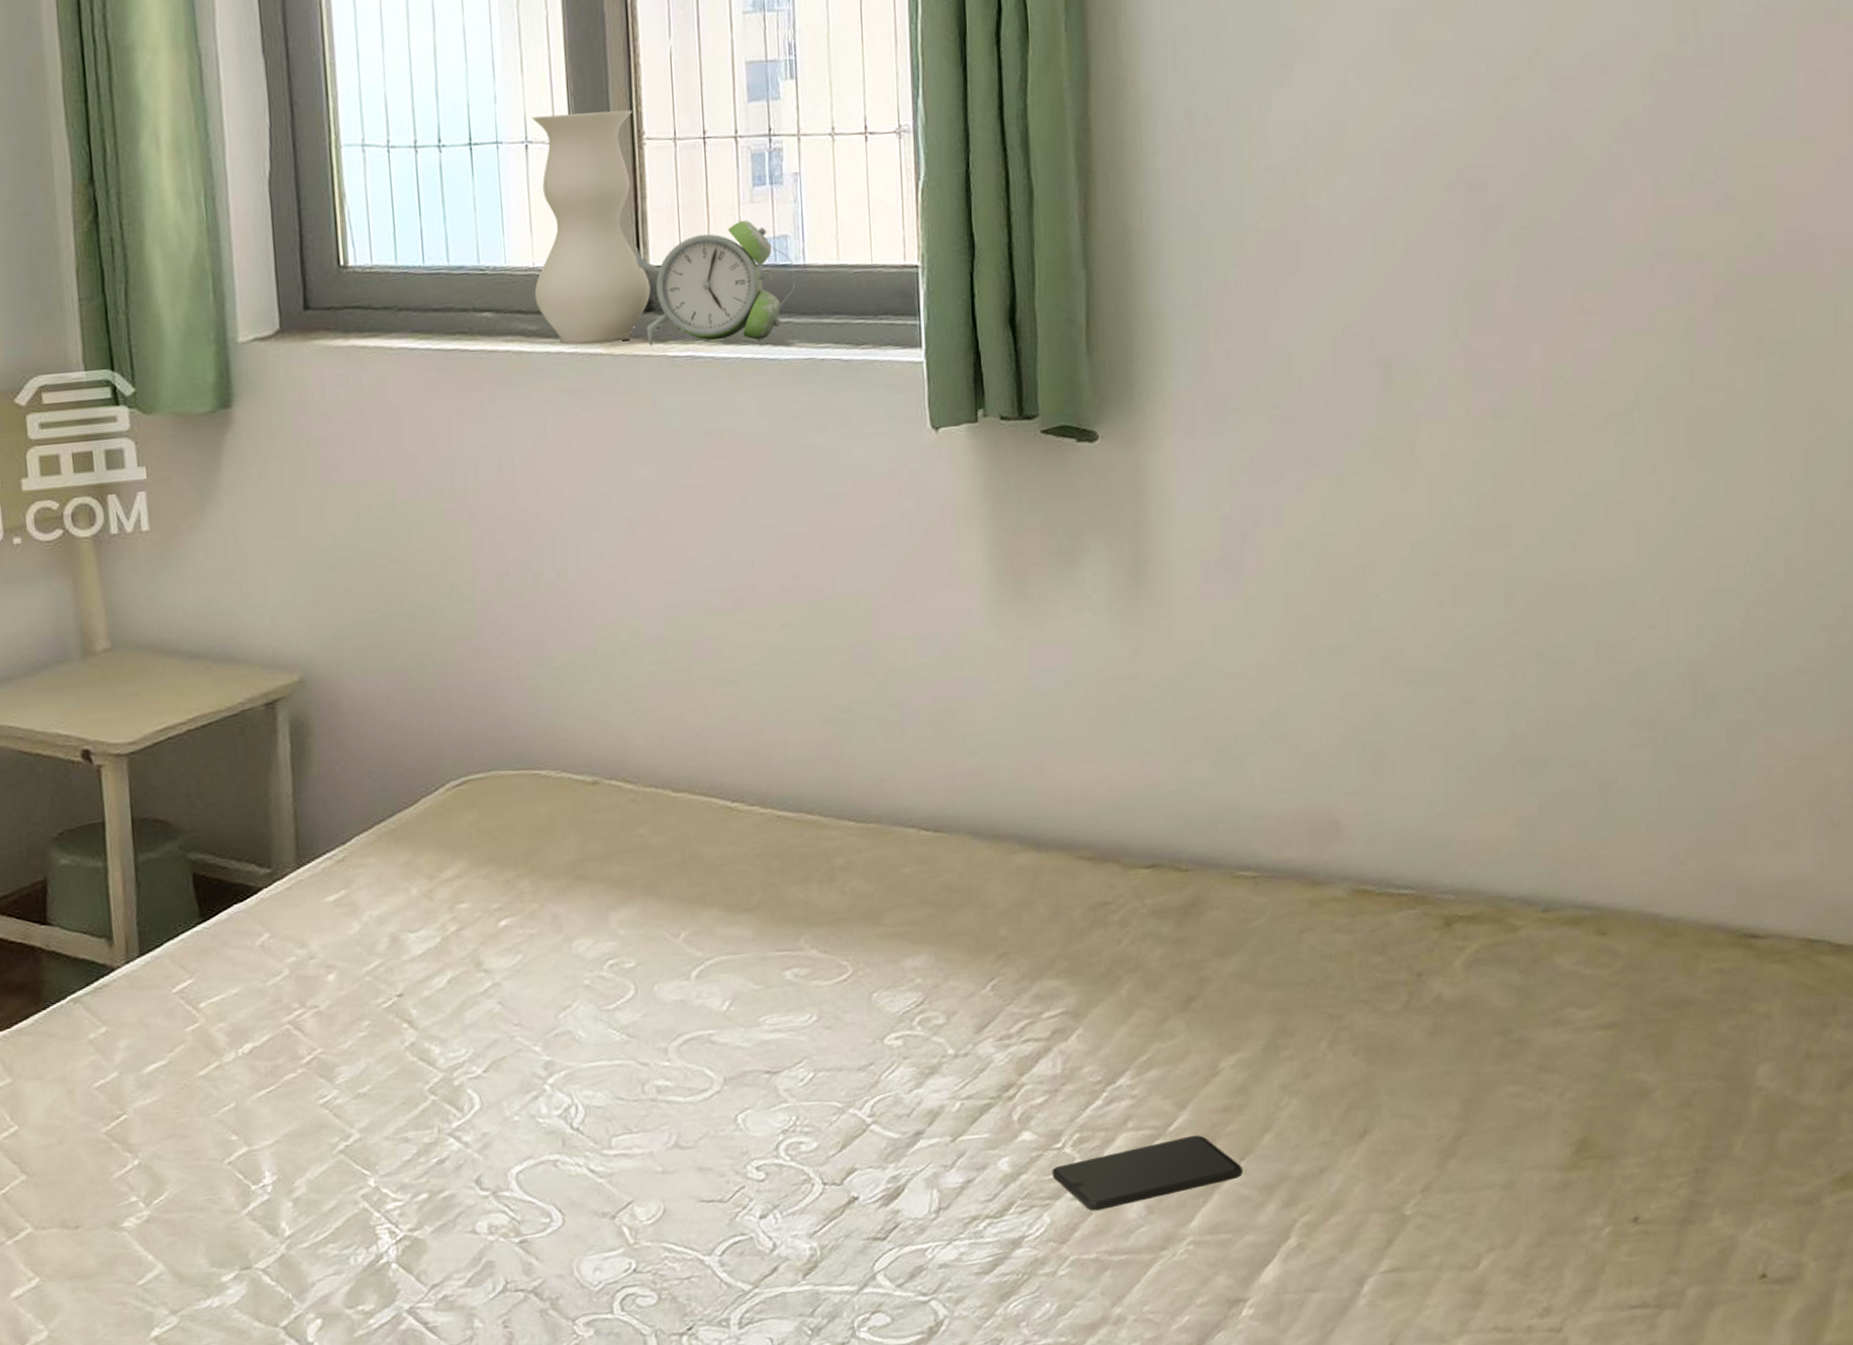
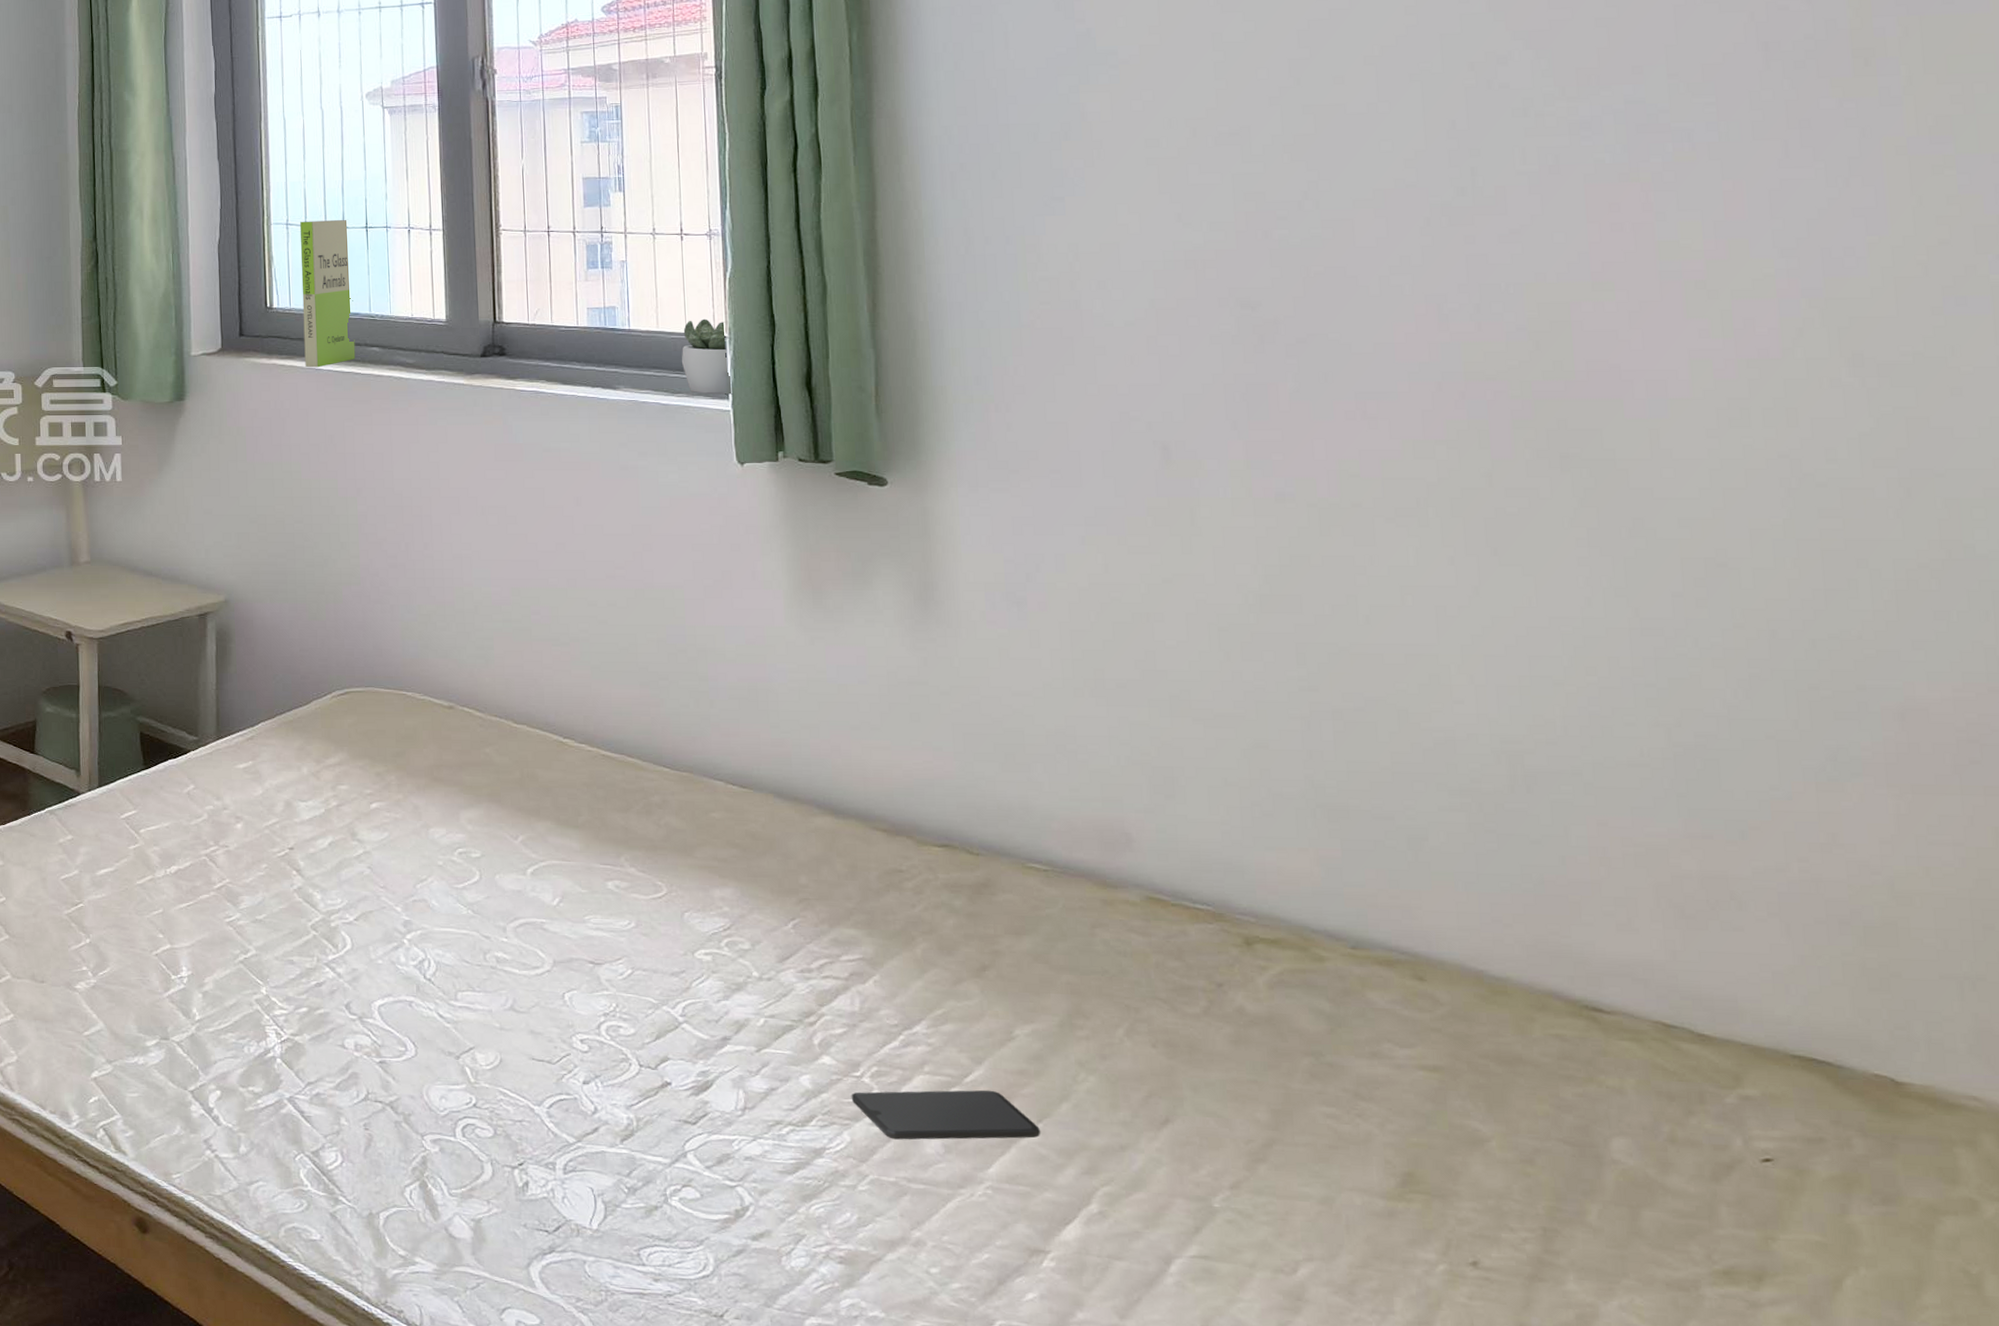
book: none [380,134,462,348] -> present [300,219,356,368]
vase: present [532,110,651,345] -> none [412,209,504,377]
alarm clock: present [635,219,796,347] -> none [491,293,622,383]
succulent plant: none [866,244,927,343] -> present [681,318,734,395]

